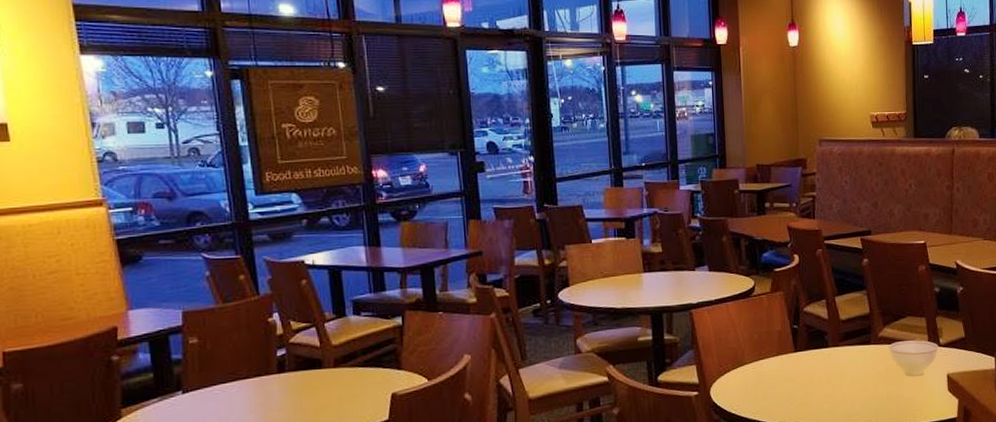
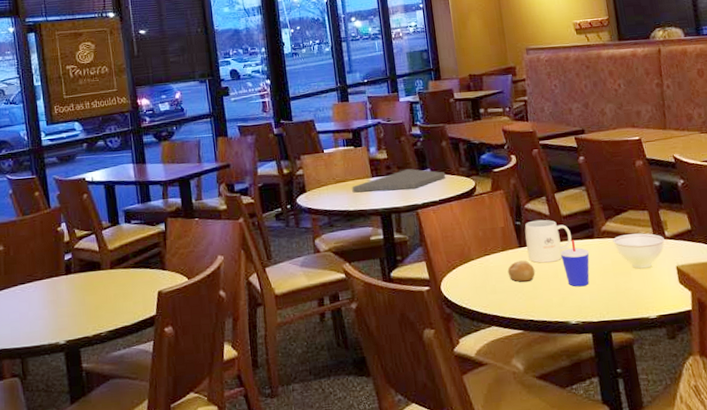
tray: none [621,265,724,289] -> present [352,169,446,193]
bread roll: none [780,365,809,388] -> present [507,260,535,282]
mug: none [801,323,849,369] -> present [524,219,572,263]
beverage cup: none [835,345,864,394] -> present [560,240,590,287]

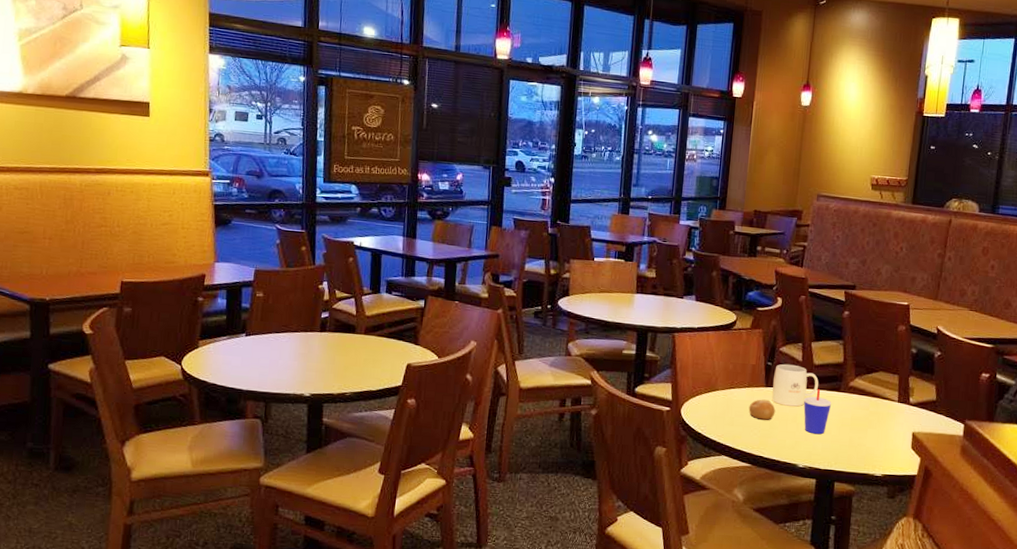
tray: present [352,169,446,193] -> none [614,292,710,313]
bowl: present [612,233,665,269] -> none [857,393,908,429]

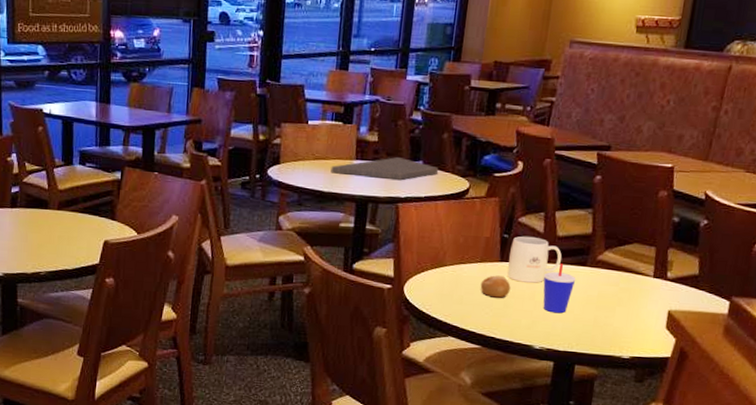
tray: none [614,292,710,313] -> present [330,157,439,181]

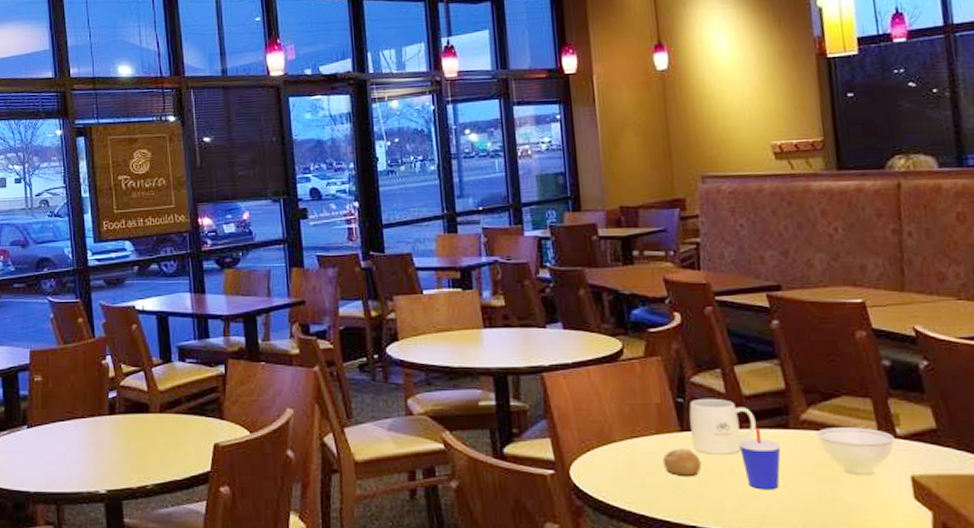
tray: present [330,157,439,181] -> none [457,321,583,347]
bowl: none [605,268,665,307] -> present [816,427,895,475]

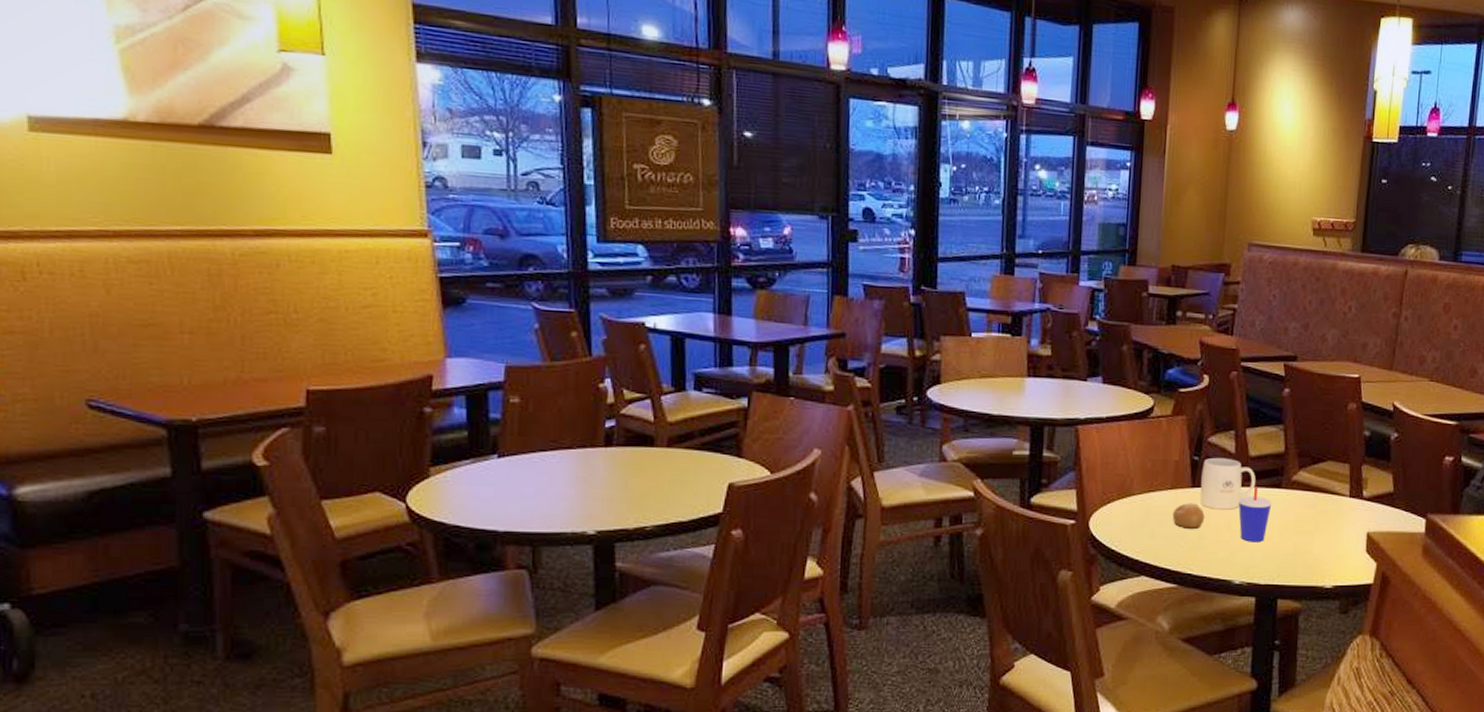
bowl: present [816,427,895,475] -> none [1302,488,1361,531]

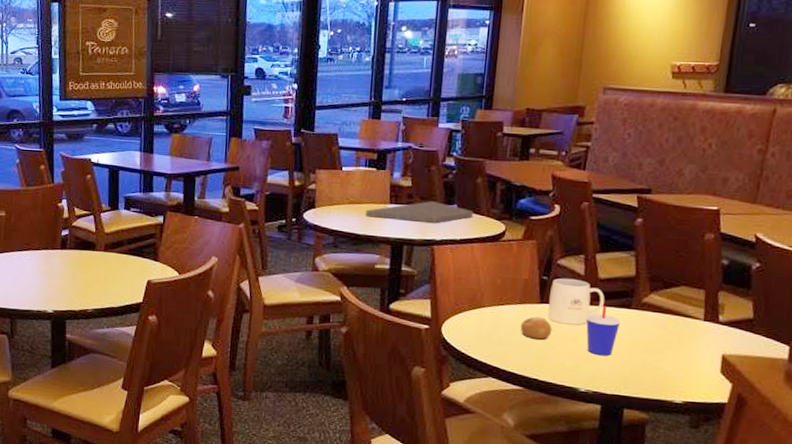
tray: none [1000,373,1120,400] -> present [365,201,474,224]

